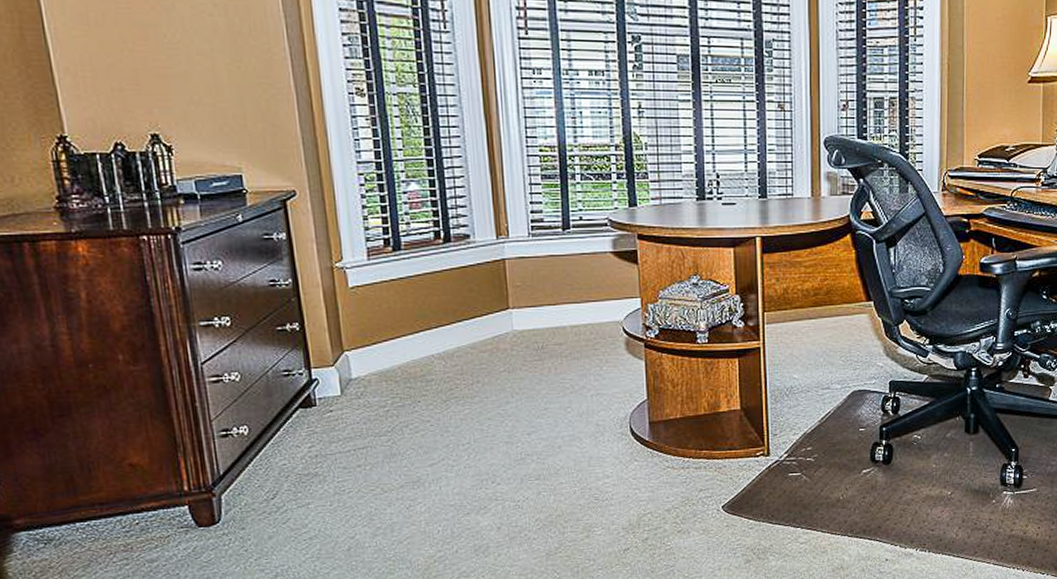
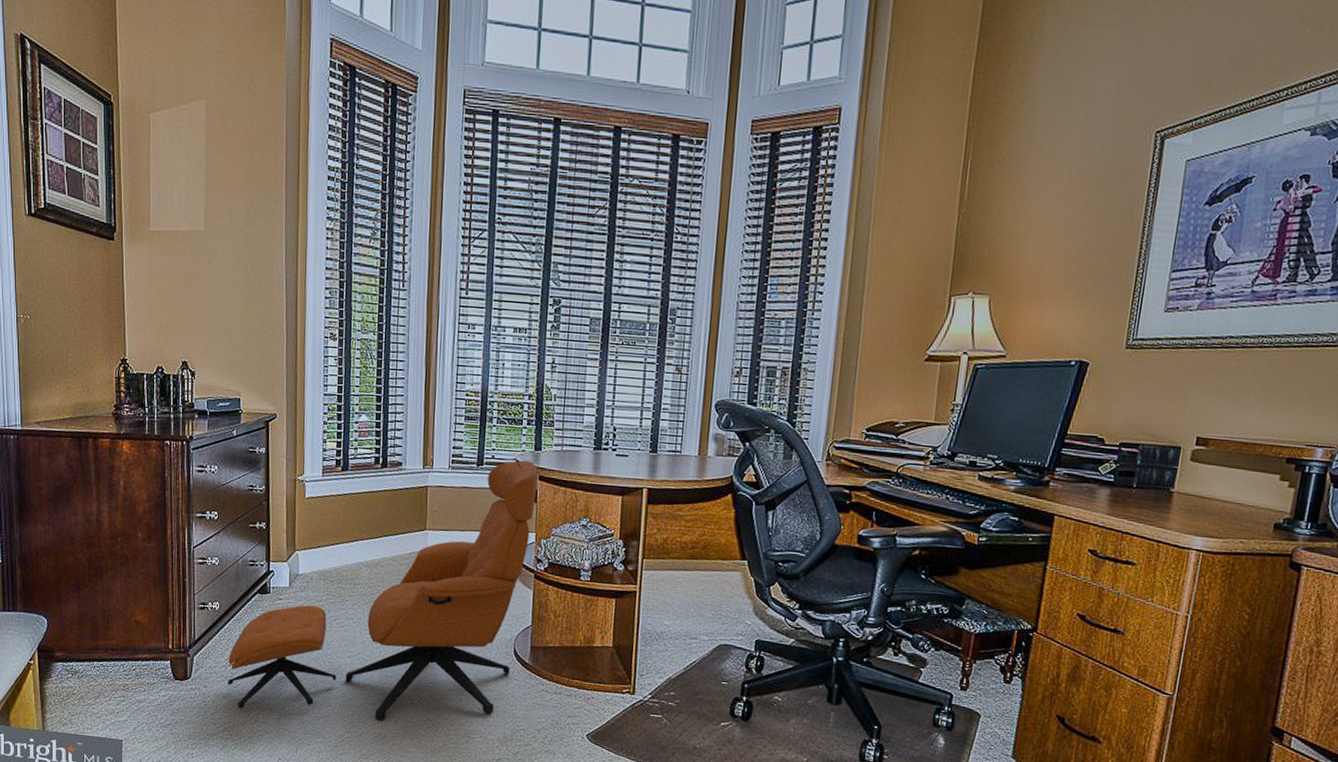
armchair: none [270,219,637,547] -> present [228,460,538,721]

